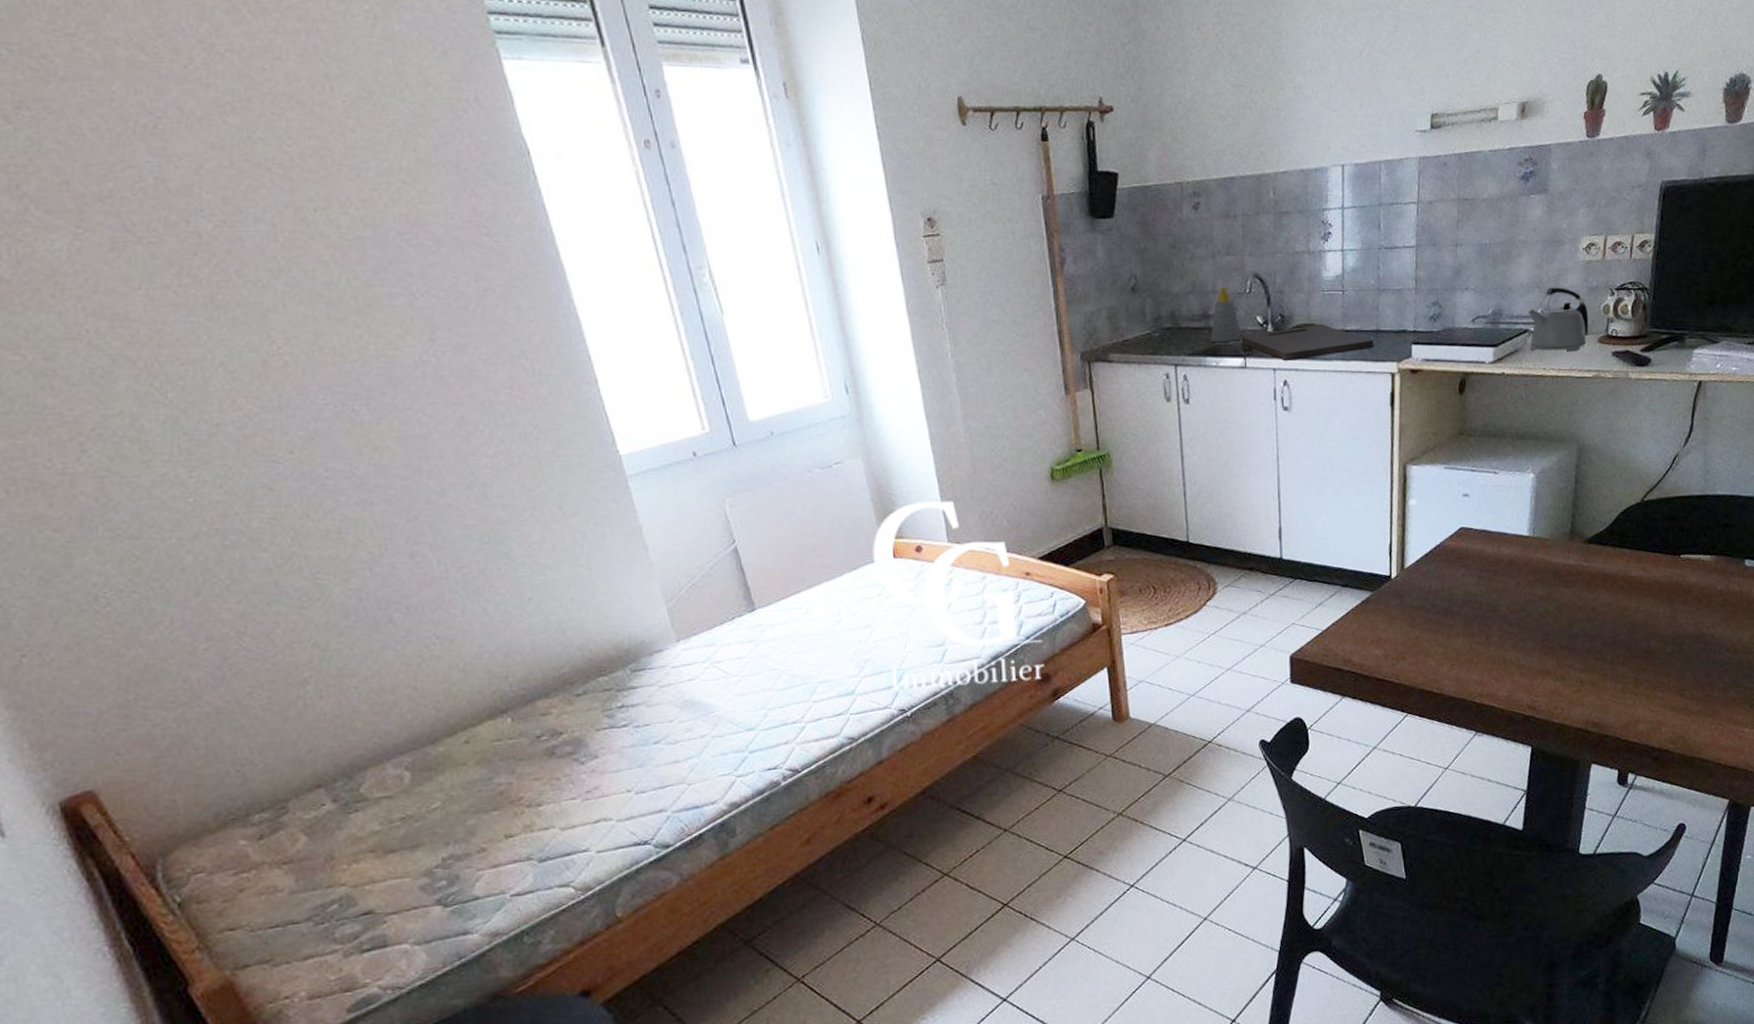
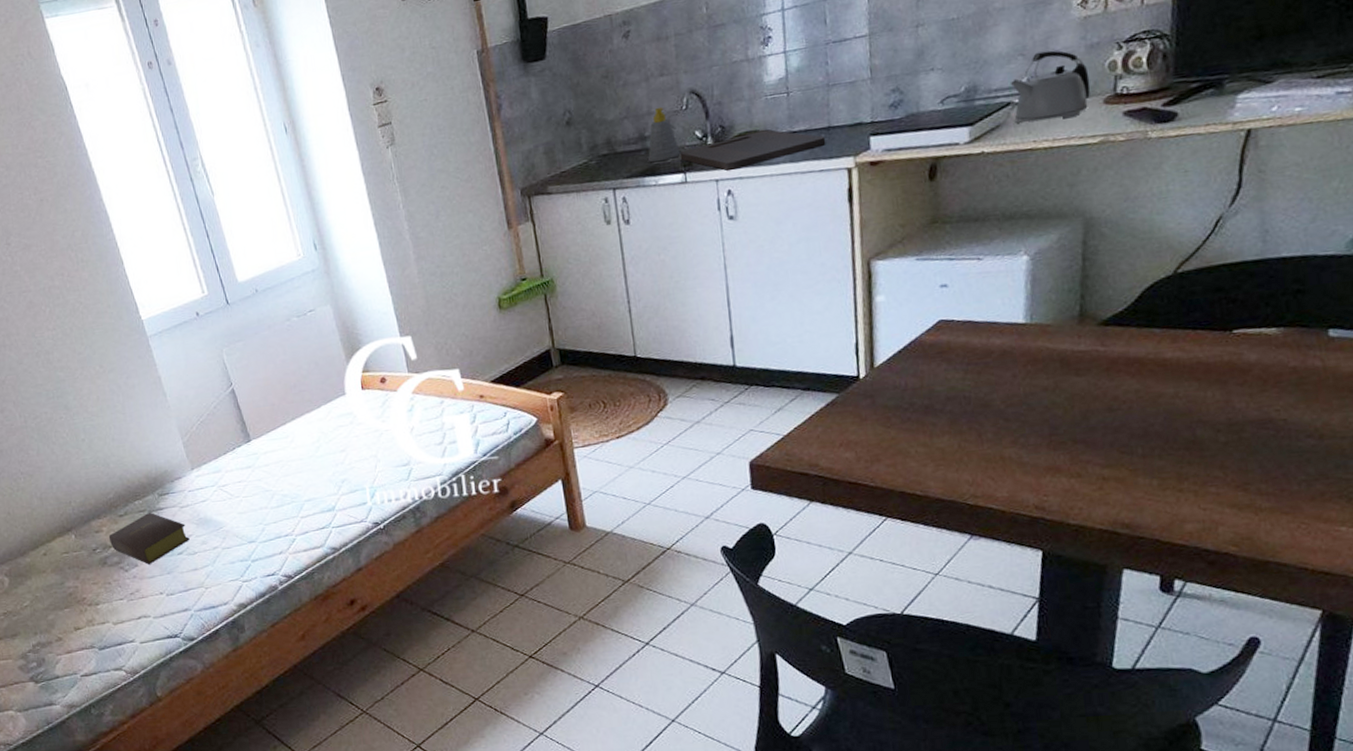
bible: none [559,692,670,756] -> present [108,513,190,565]

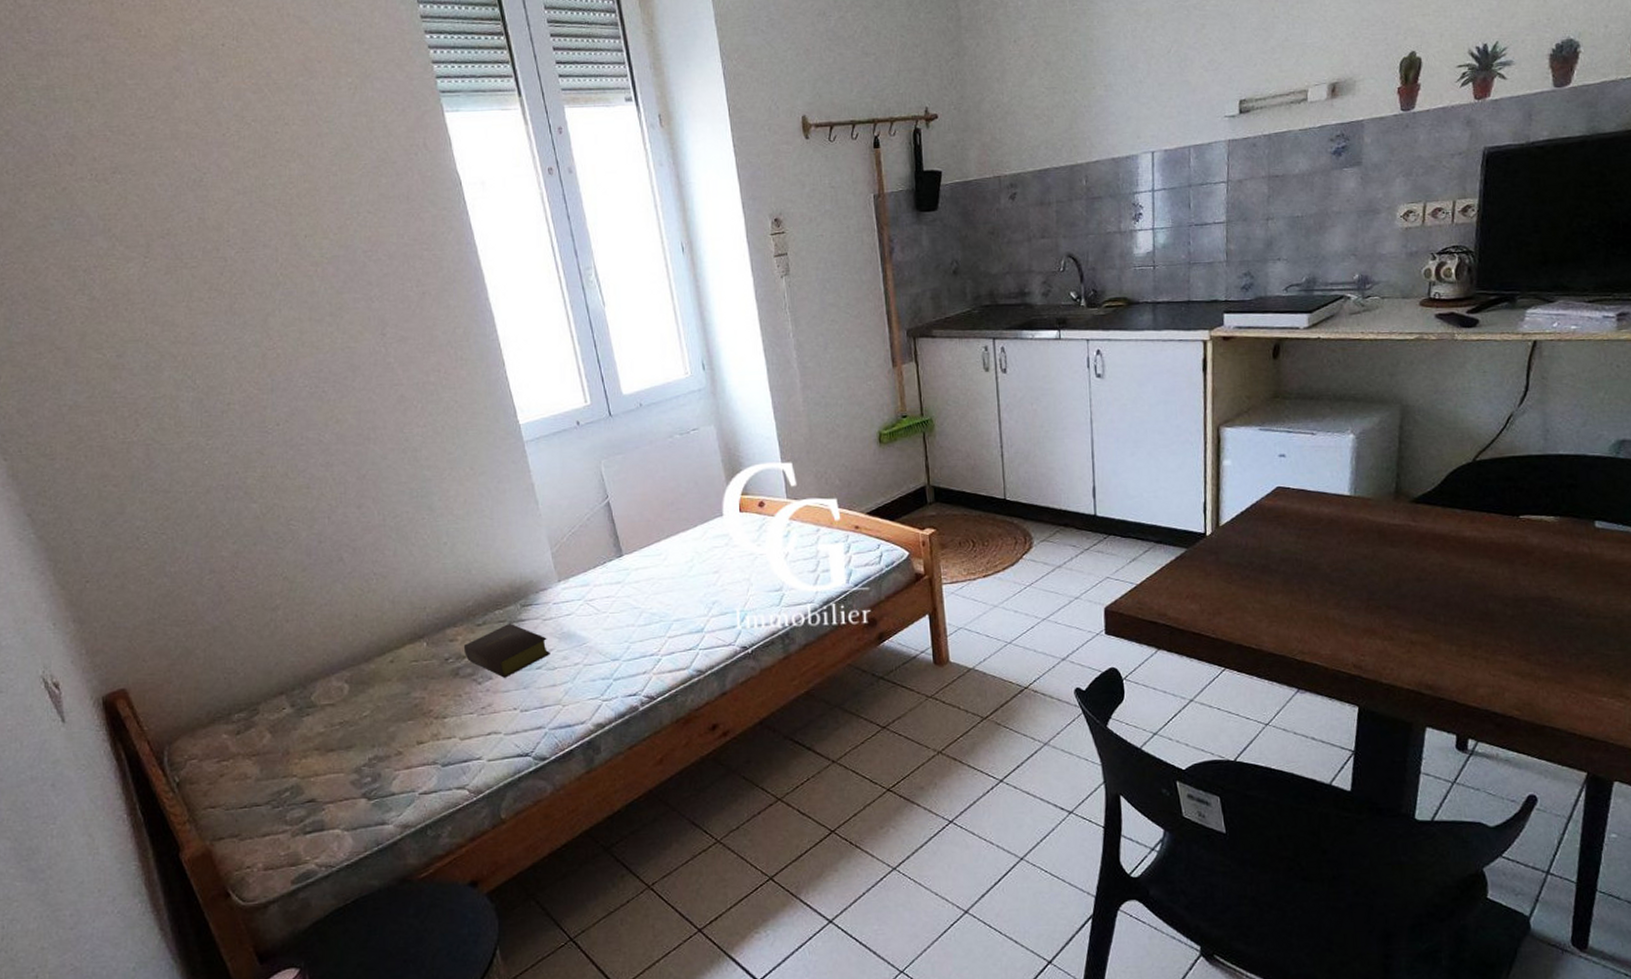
soap bottle: present [648,107,681,163] -> none [1027,266,1057,318]
cutting board: present [679,129,826,172] -> none [1055,298,1186,333]
kettle: present [1010,50,1091,123] -> none [1343,254,1409,316]

